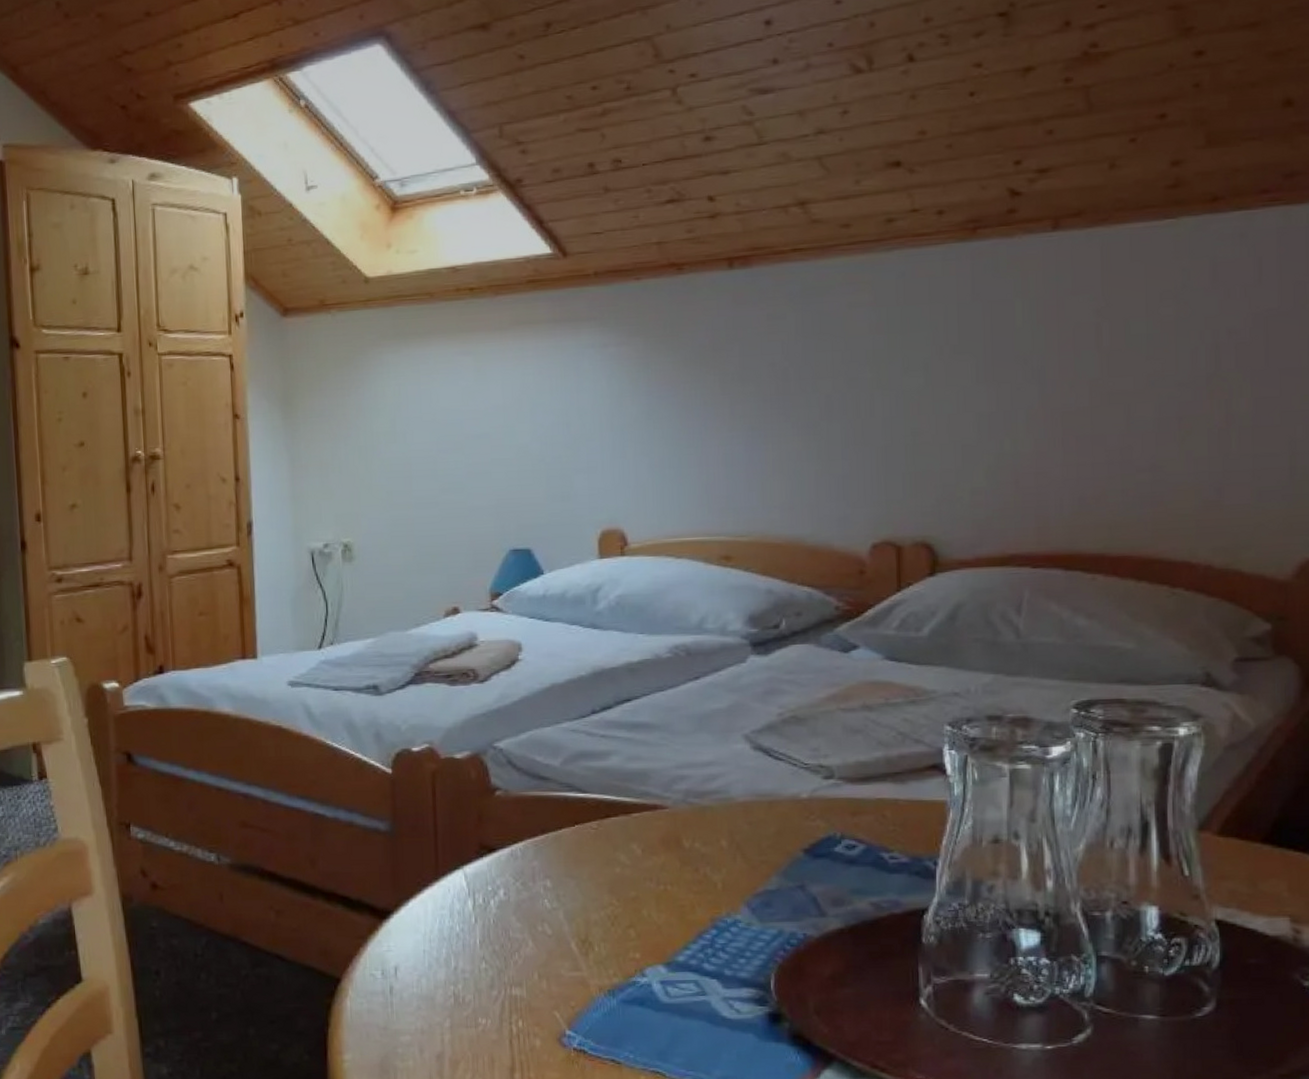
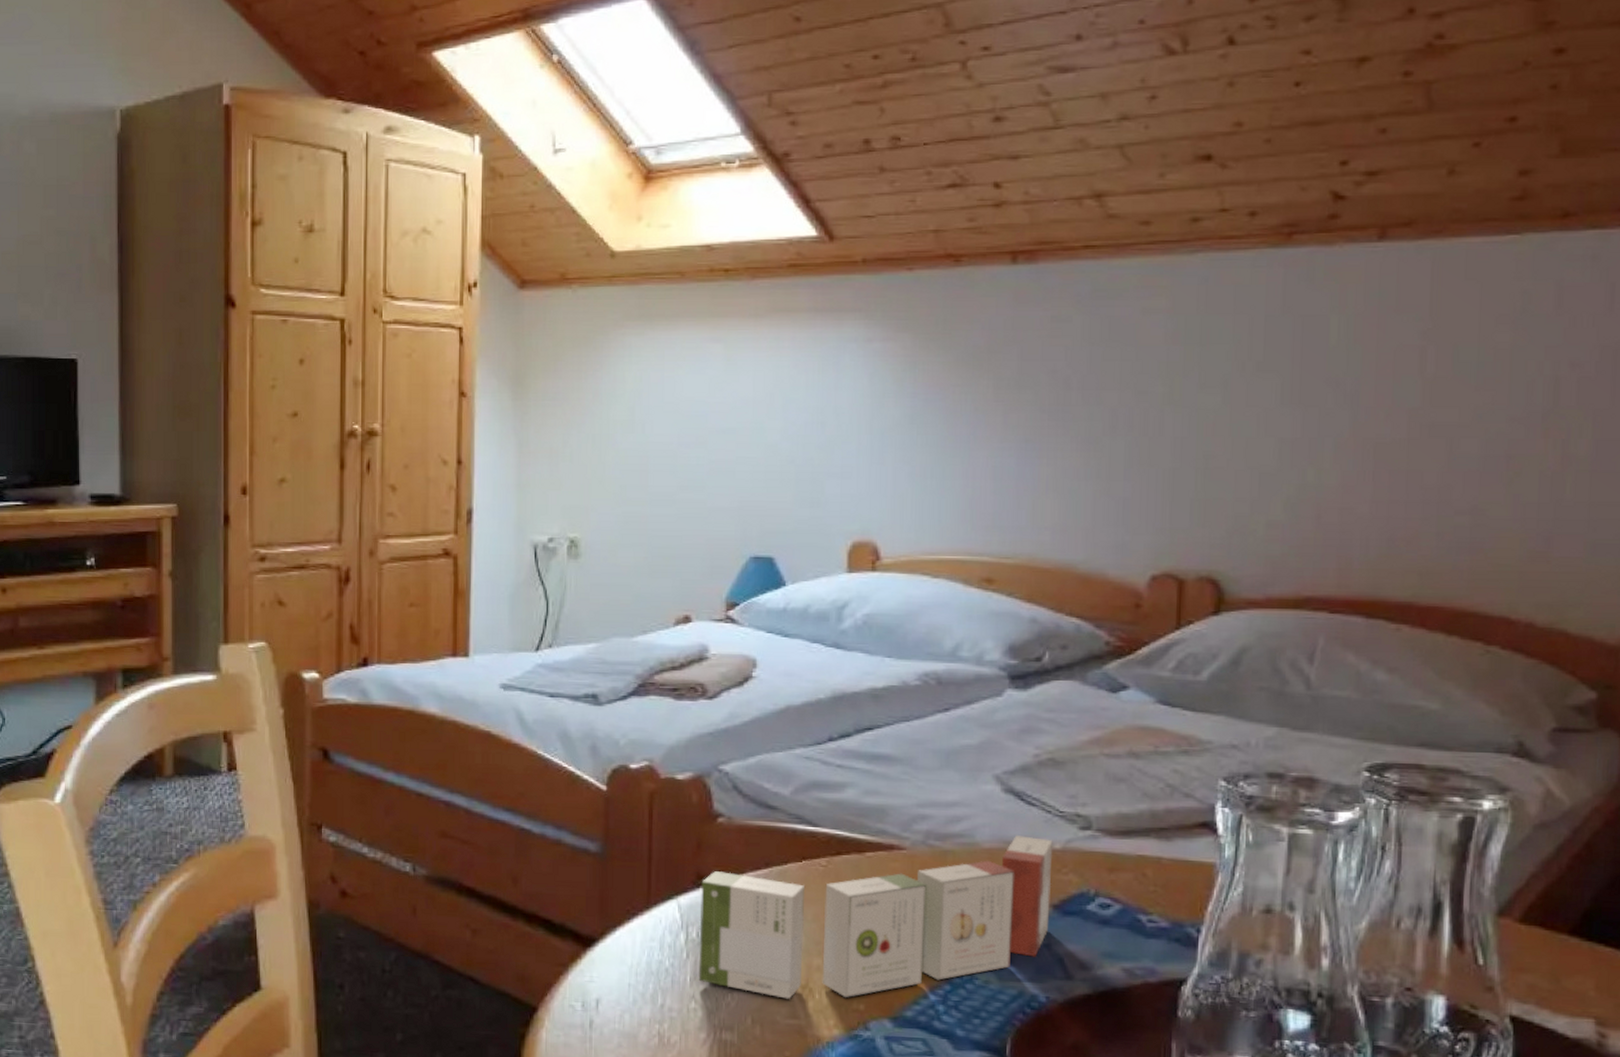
tea box: none [484,788,802,953] -> present [698,835,1053,999]

